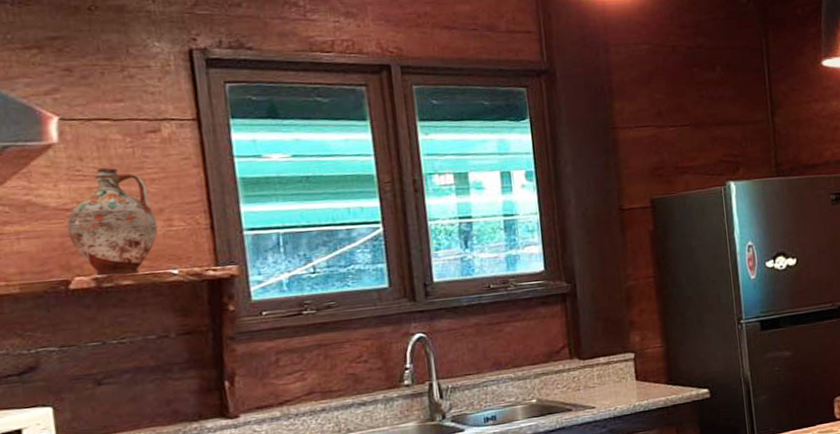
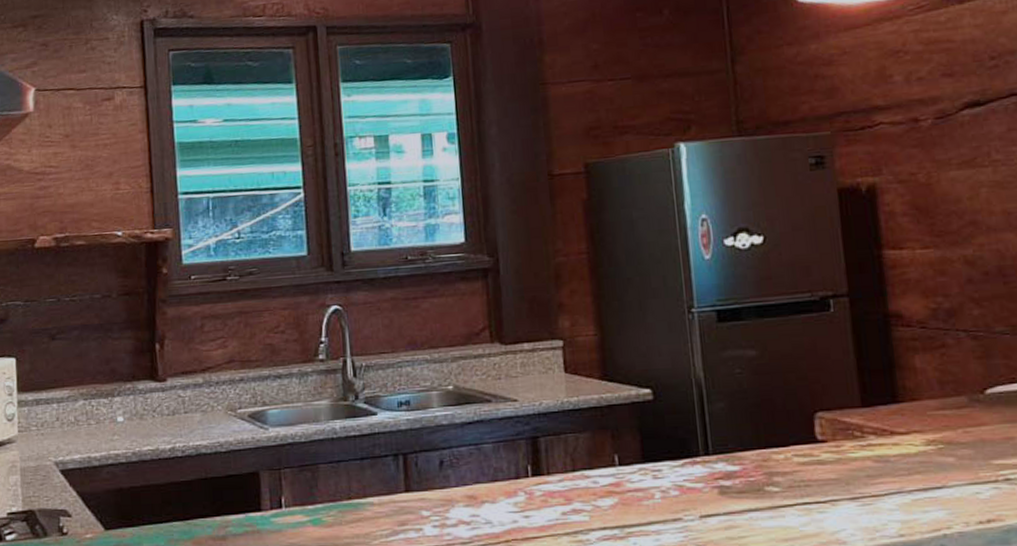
ceramic jug: present [67,168,158,277] -> none [36,134,107,236]

